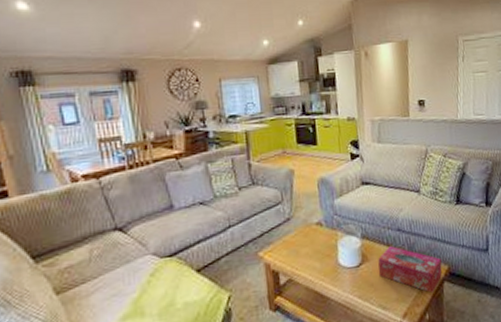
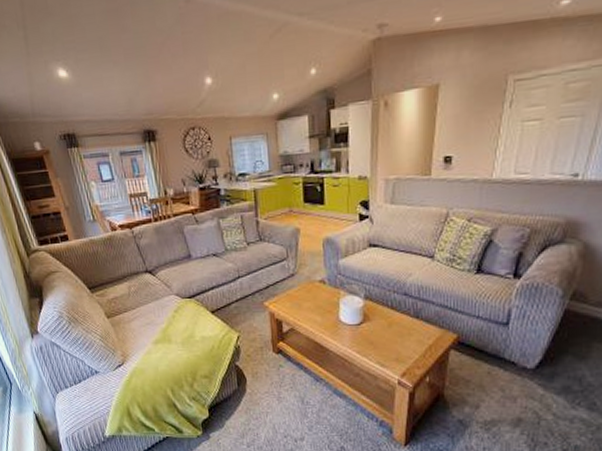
tissue box: present [378,246,442,294] -> none [379,309,450,359]

